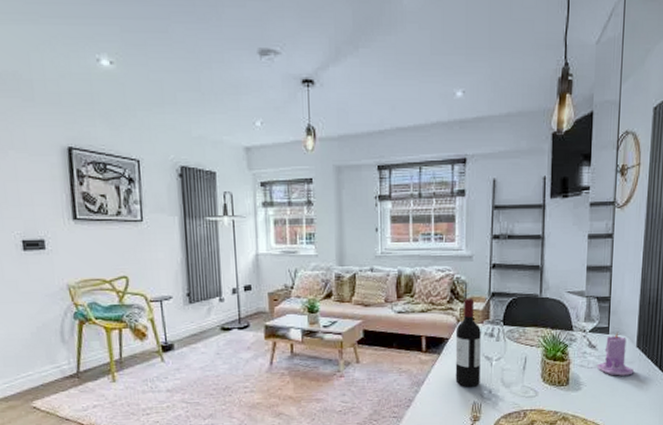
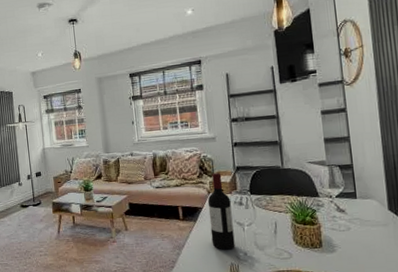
candle: present [597,331,635,376] -> none [349,196,391,238]

